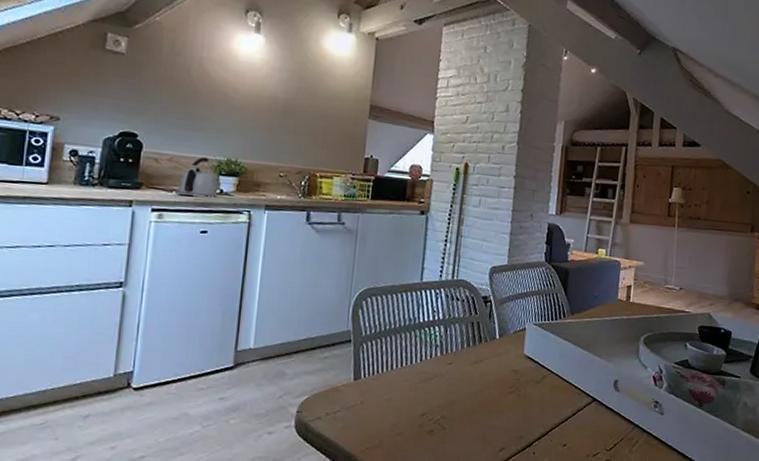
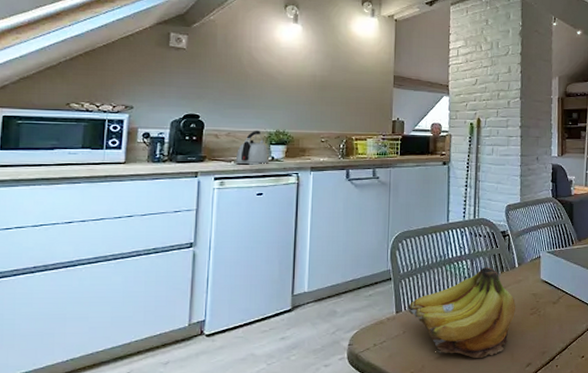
fruit: none [367,335,493,438] -> present [407,266,516,358]

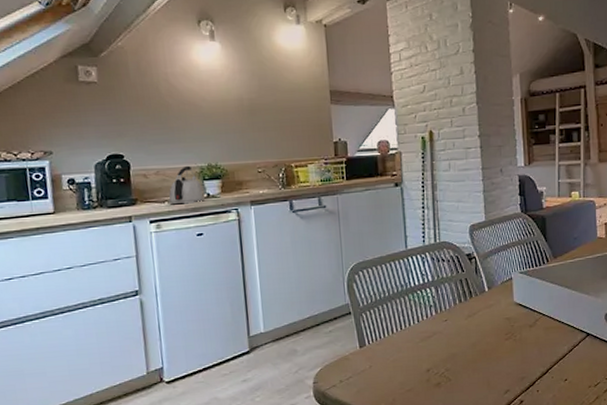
fruit: present [407,266,516,358] -> none [371,293,489,388]

